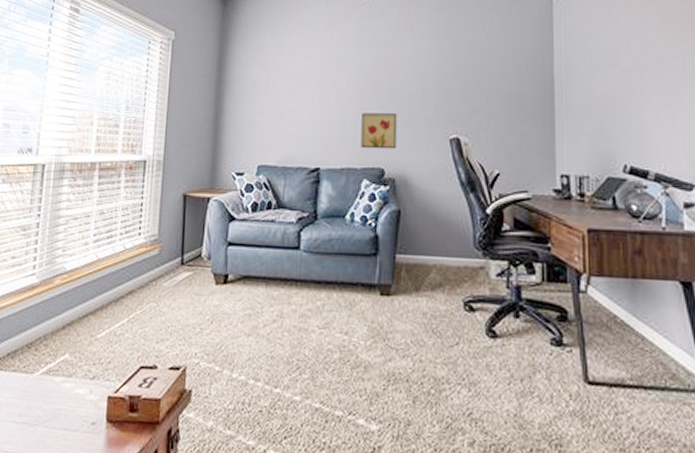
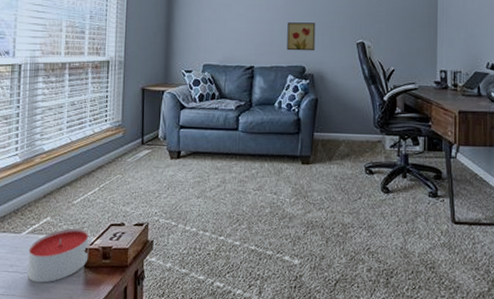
candle: none [38,369,114,440] -> present [27,228,89,283]

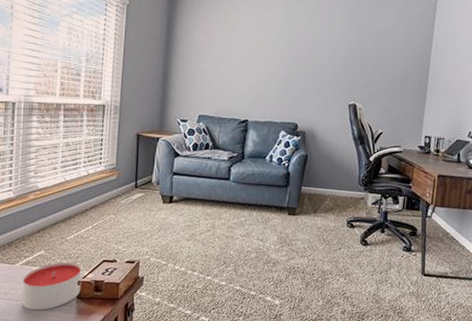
wall art: present [287,22,316,51] -> none [281,79,311,110]

